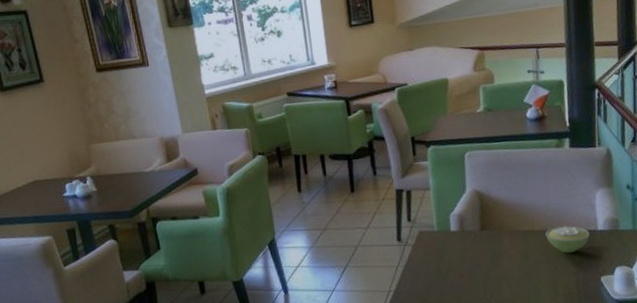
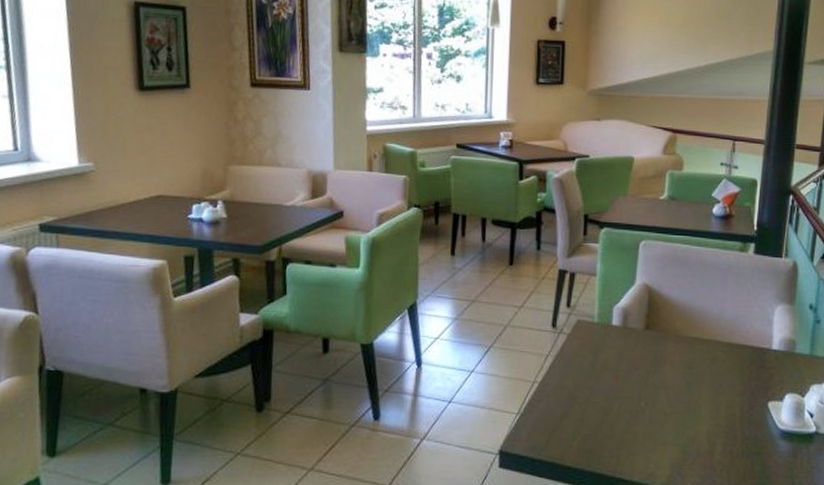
sugar bowl: present [546,225,590,254] -> none [715,339,763,371]

